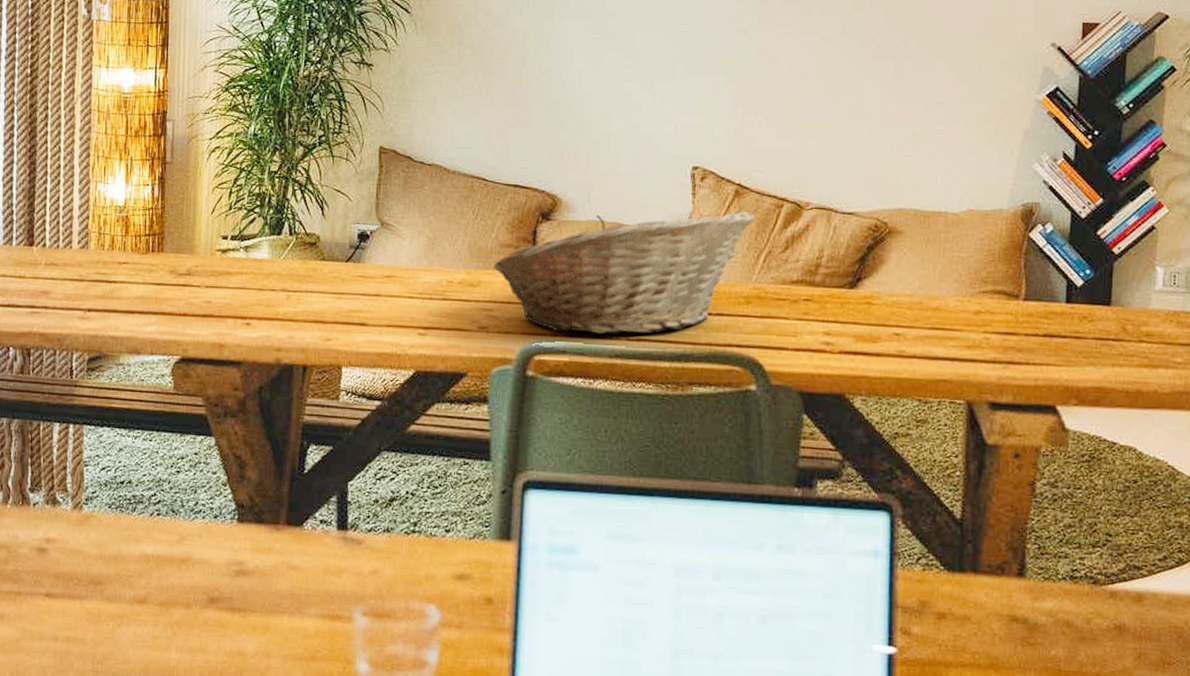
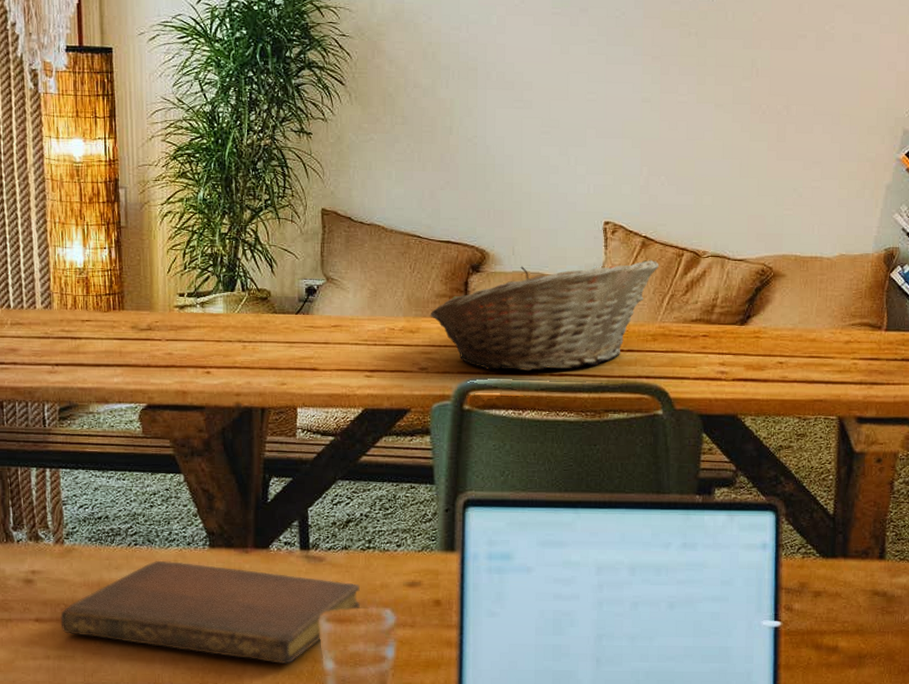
notebook: none [72,533,402,663] -> present [60,560,360,664]

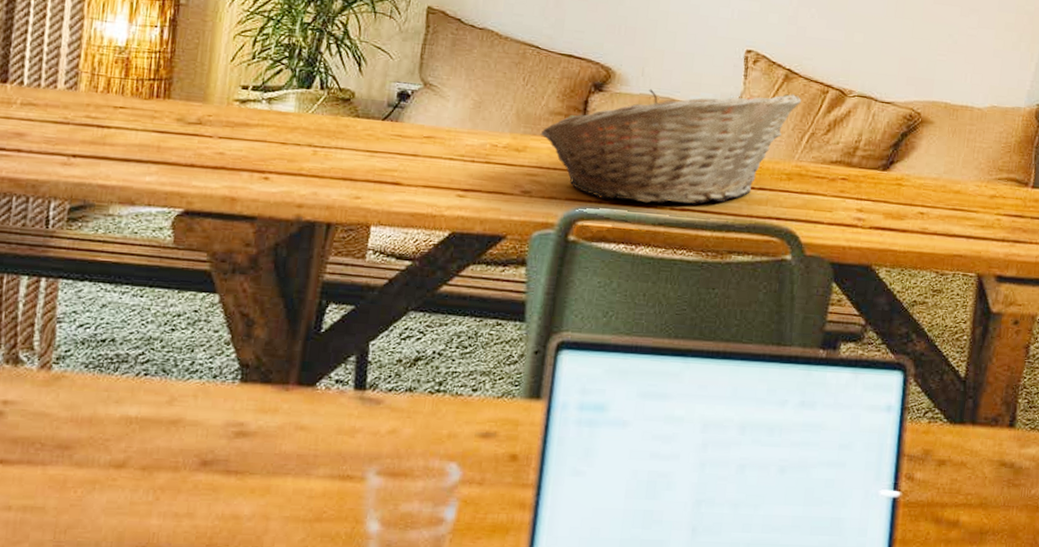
notebook: present [60,560,360,664] -> none [32,394,422,524]

